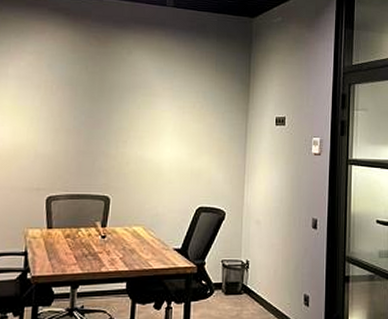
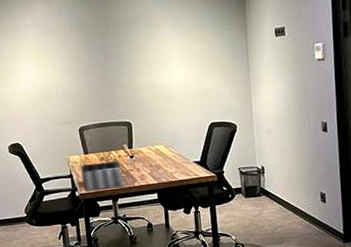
desk organizer: none [37,236,89,274] -> present [80,157,124,192]

